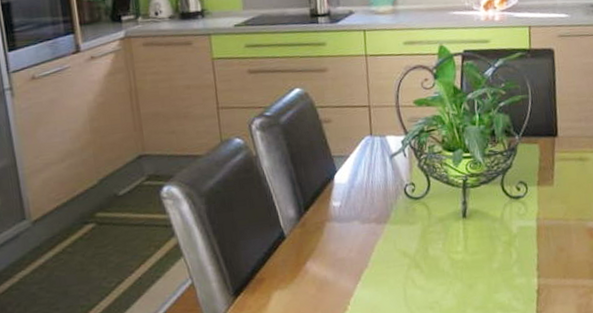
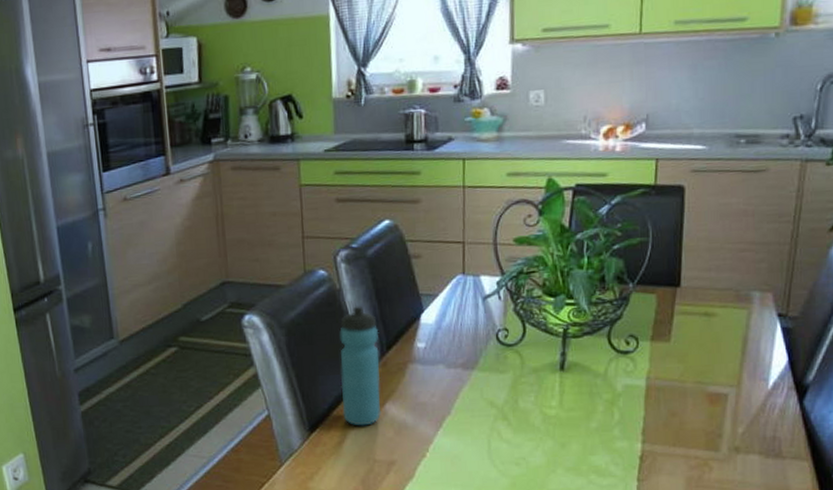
water bottle: none [258,170,303,287] -> present [339,306,382,426]

